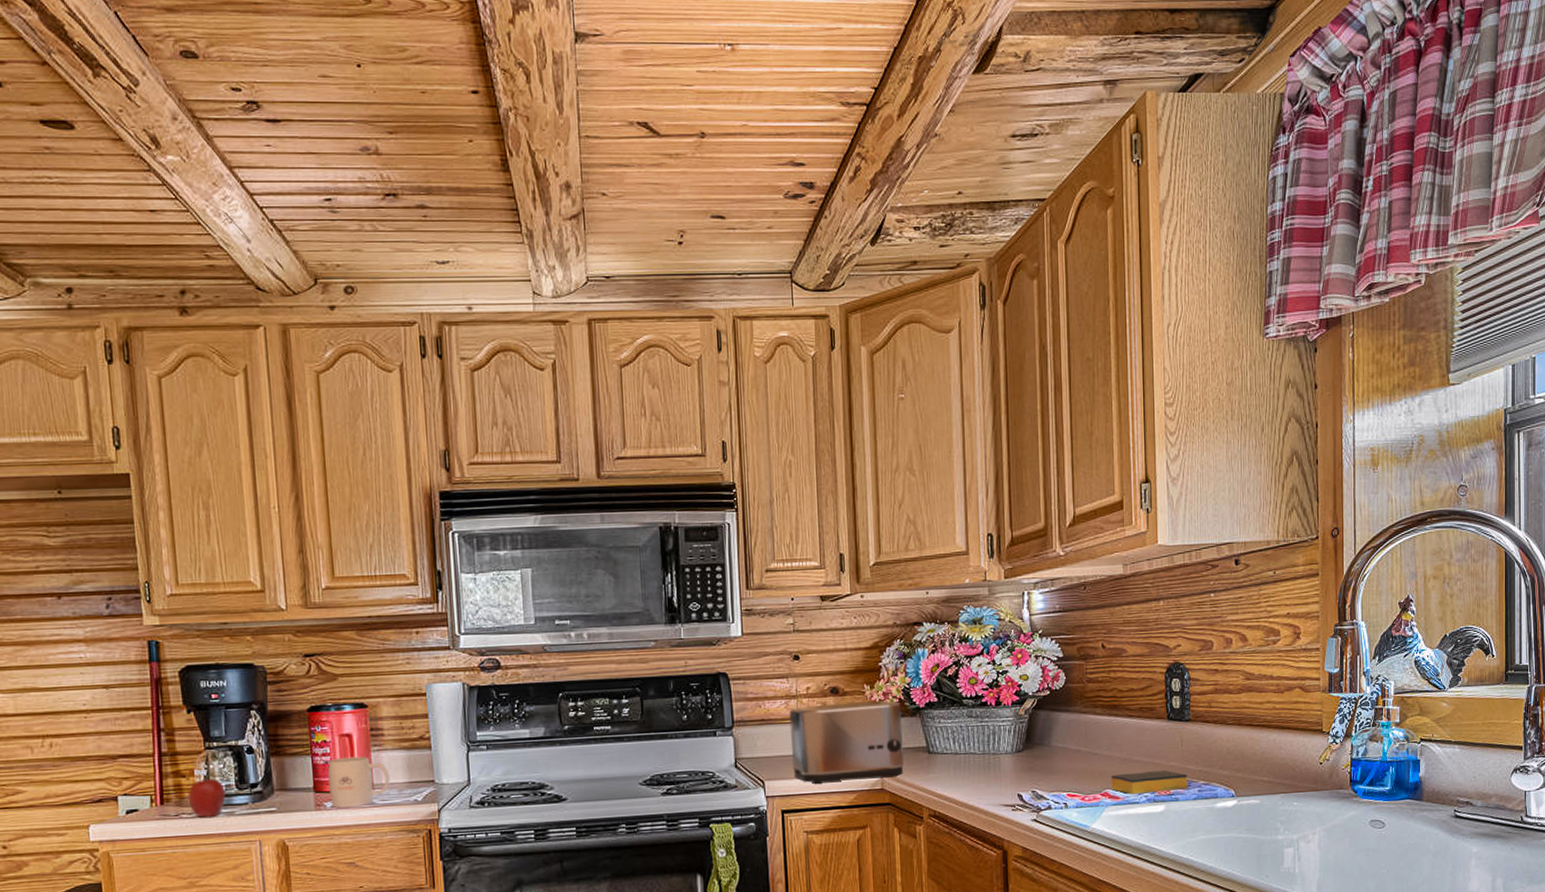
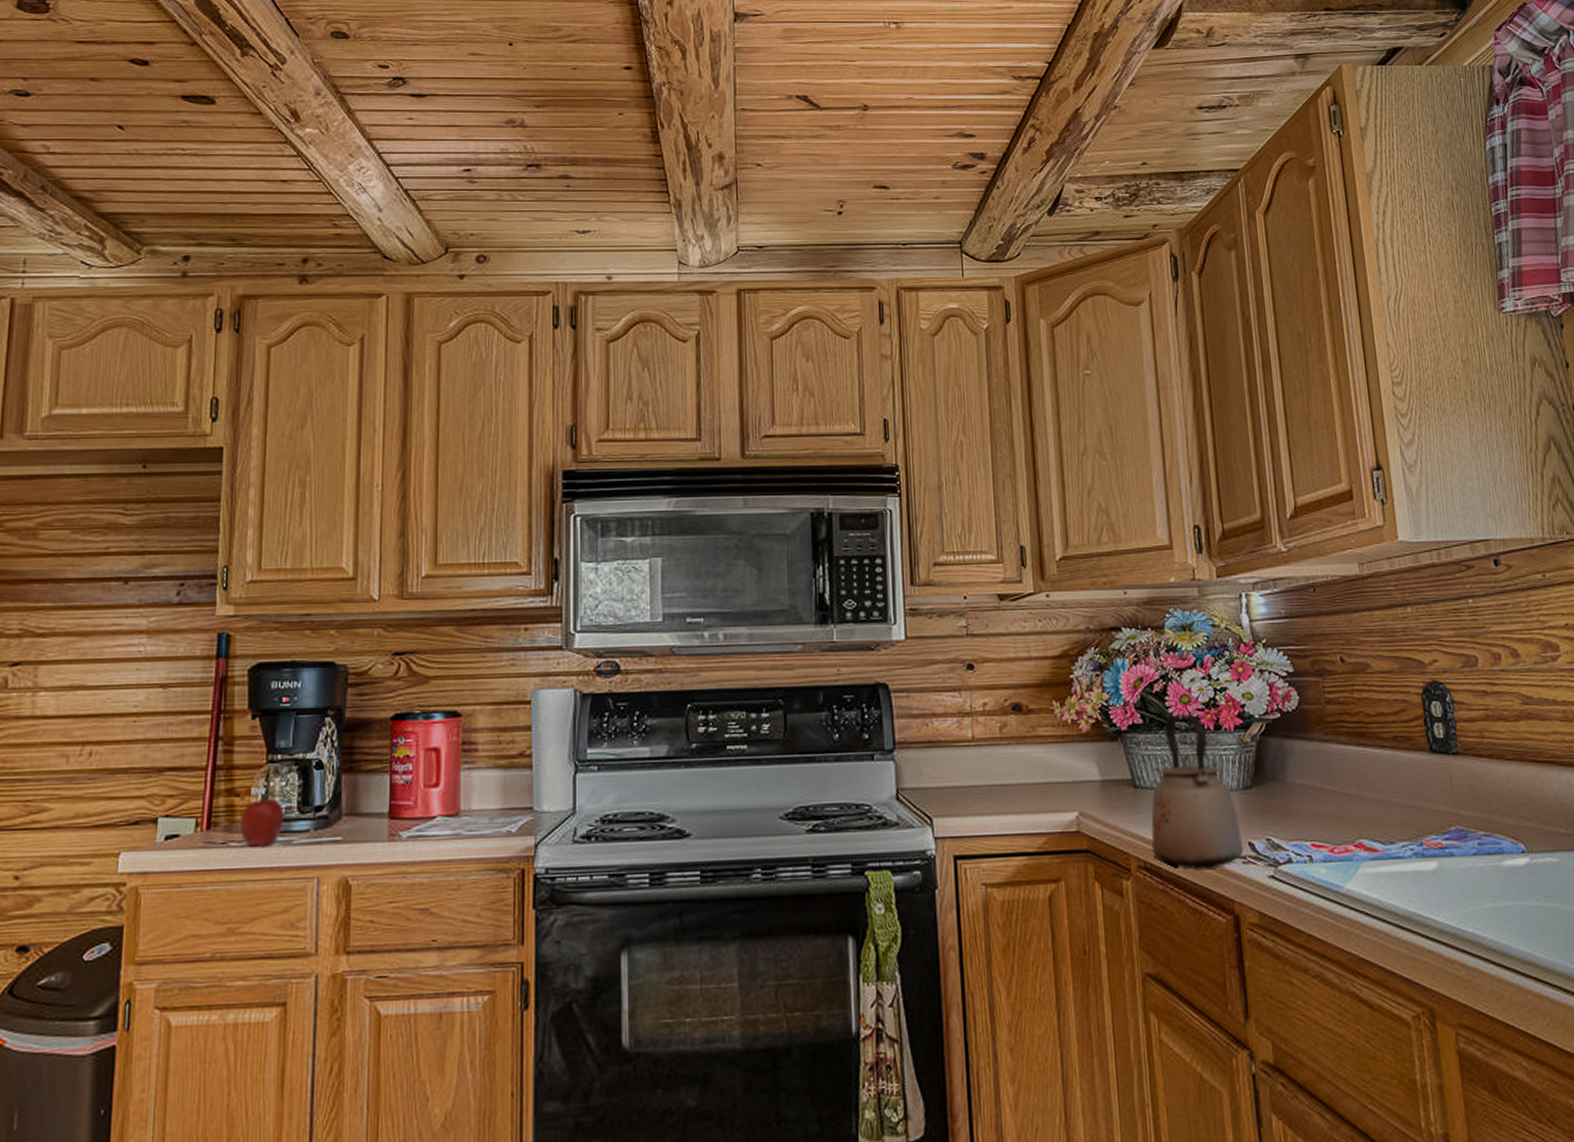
mug: present [327,756,390,809] -> none [406,775,481,840]
toaster: present [789,700,905,784] -> none [962,721,1105,823]
kettle: none [940,693,1014,815] -> present [1151,714,1244,868]
sponge: present [1111,770,1188,795] -> none [1365,816,1465,847]

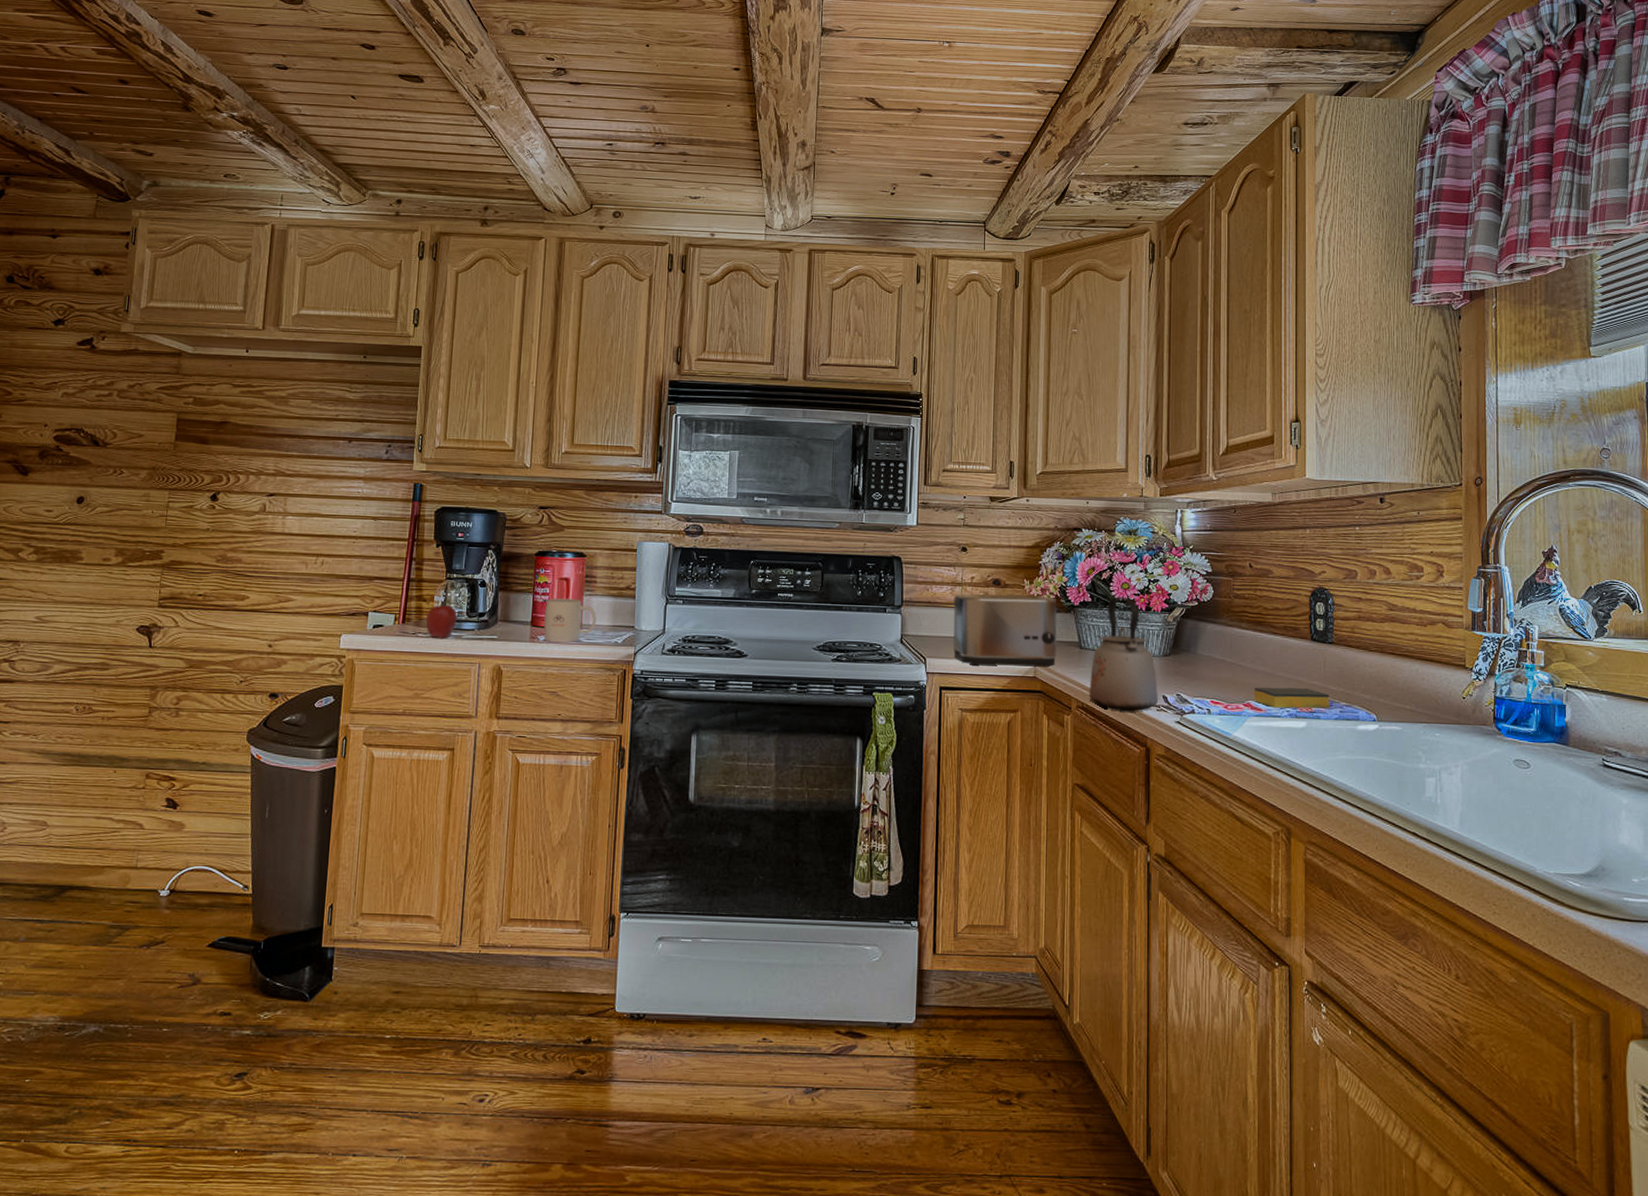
mug: none [406,775,481,840] -> present [543,598,597,643]
toaster: none [962,721,1105,823] -> present [953,593,1061,667]
sponge: none [1365,816,1465,847] -> present [1254,687,1330,709]

